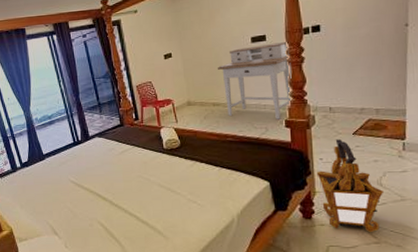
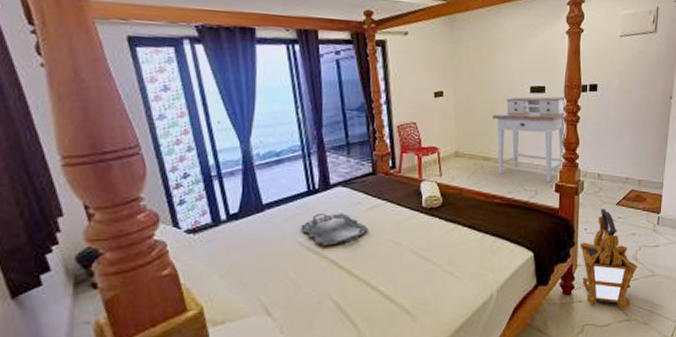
serving tray: none [71,157,122,184] -> present [301,213,369,247]

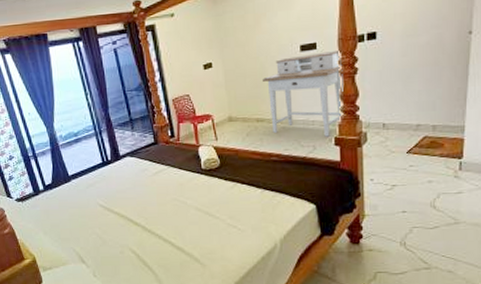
serving tray: present [301,213,369,247] -> none [100,178,156,207]
lantern: present [580,209,638,310] -> none [366,158,438,258]

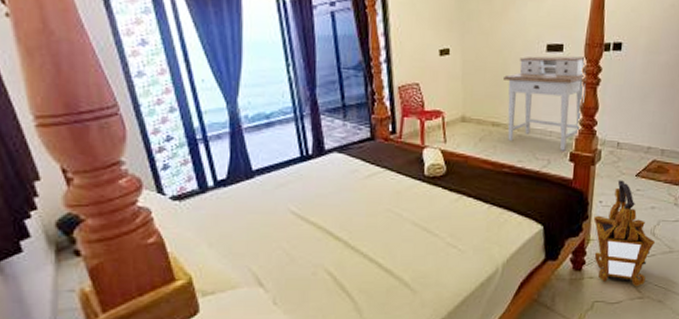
lantern: none [366,158,438,258] -> present [593,180,656,287]

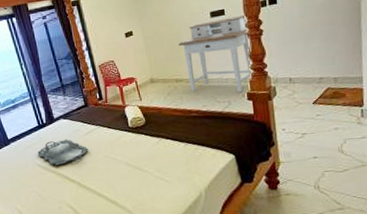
serving tray: none [293,180,366,216] -> present [37,139,89,166]
lantern: present [593,180,656,287] -> none [280,109,346,200]

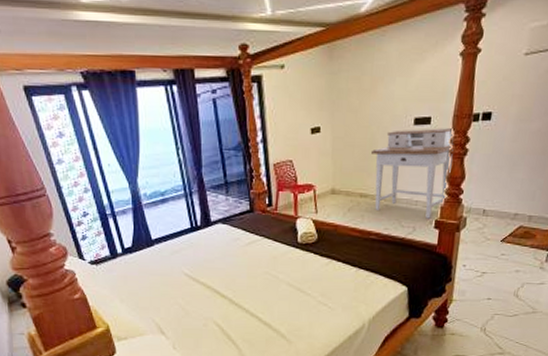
serving tray: present [37,139,89,166] -> none [186,247,247,278]

